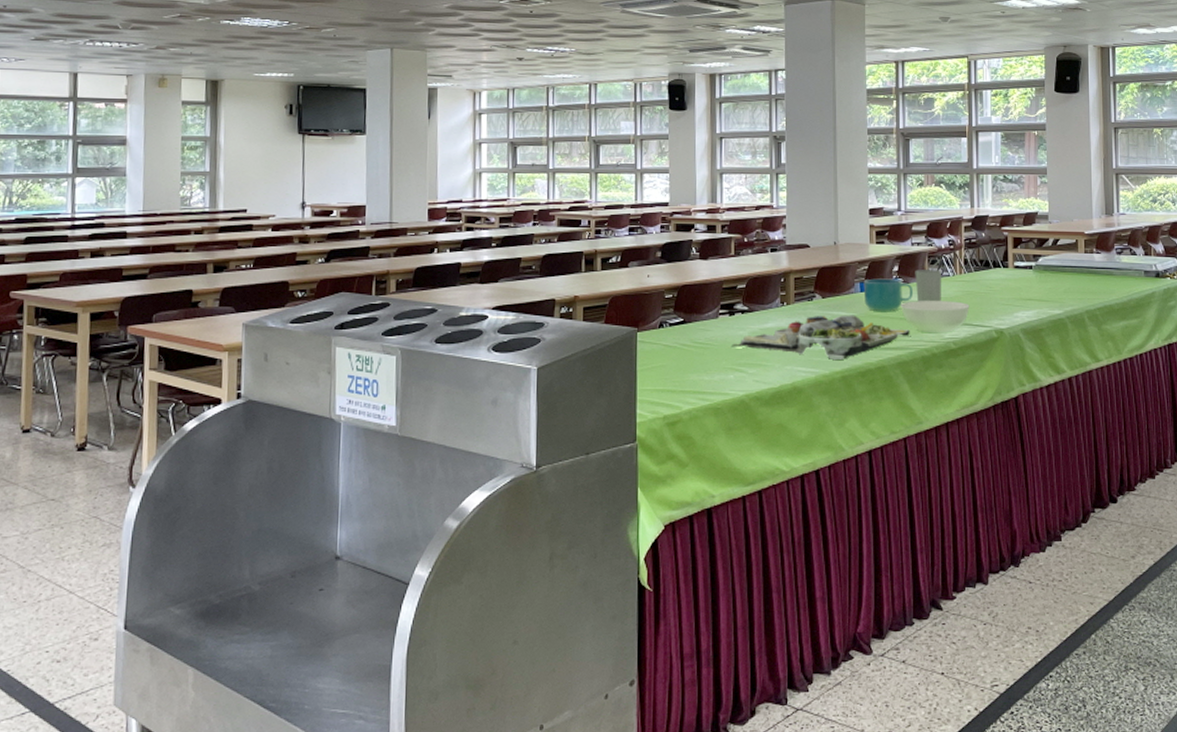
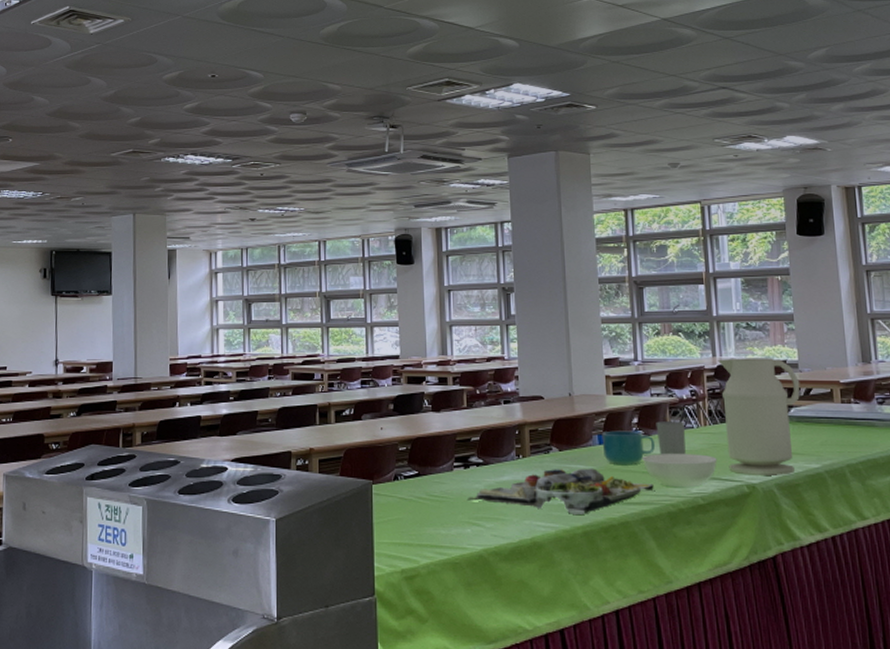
water jug: none [975,209,1049,321] -> present [718,358,800,475]

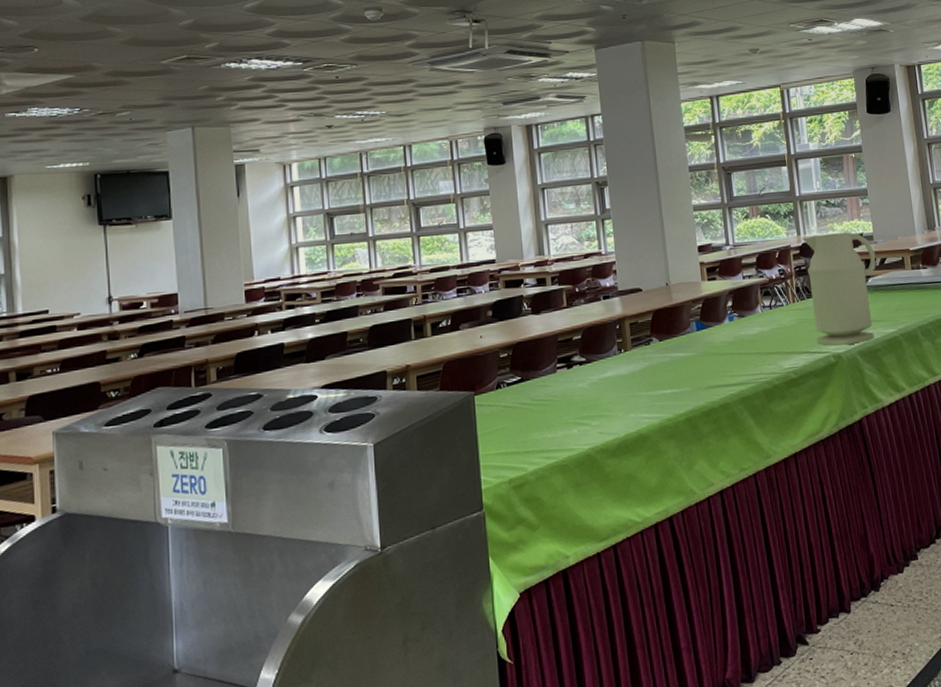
food tray: present [466,468,655,516] -> none [571,354,751,403]
cup: present [601,430,656,464] -> none [699,314,750,349]
bowl: present [641,454,717,488] -> none [737,330,806,366]
cup: present [656,411,686,455] -> none [749,290,778,335]

